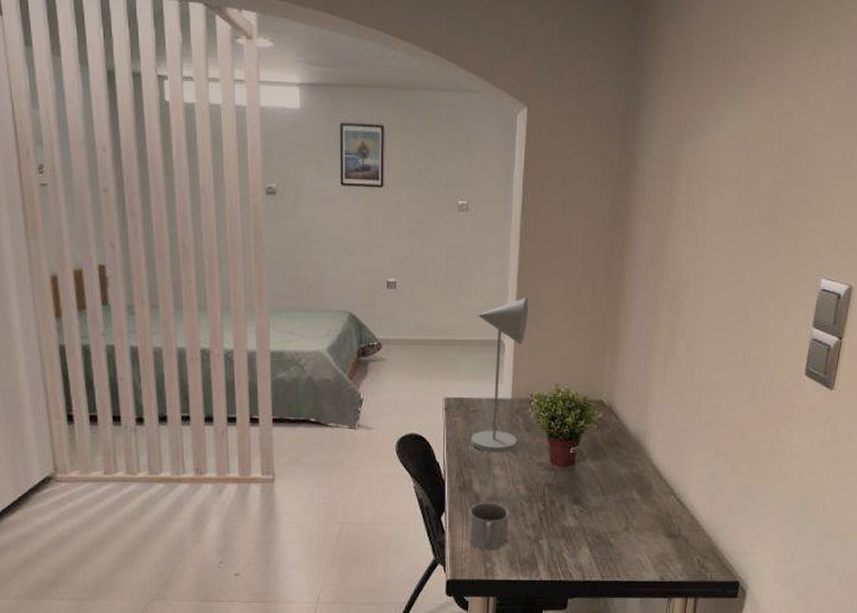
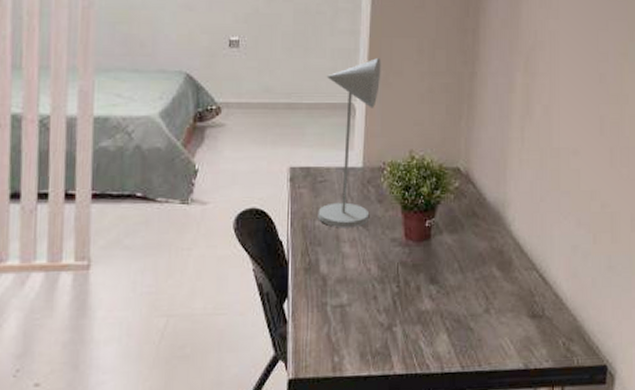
mug: present [469,502,510,551] -> none [314,285,360,342]

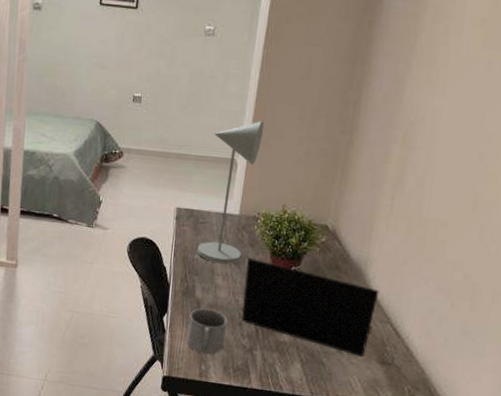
mug: none [314,285,360,342] -> present [187,308,228,355]
laptop: none [374,216,521,313] -> present [240,257,379,357]

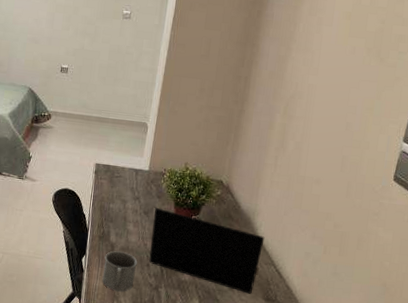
desk lamp: present [197,120,264,264] -> none [112,90,171,213]

